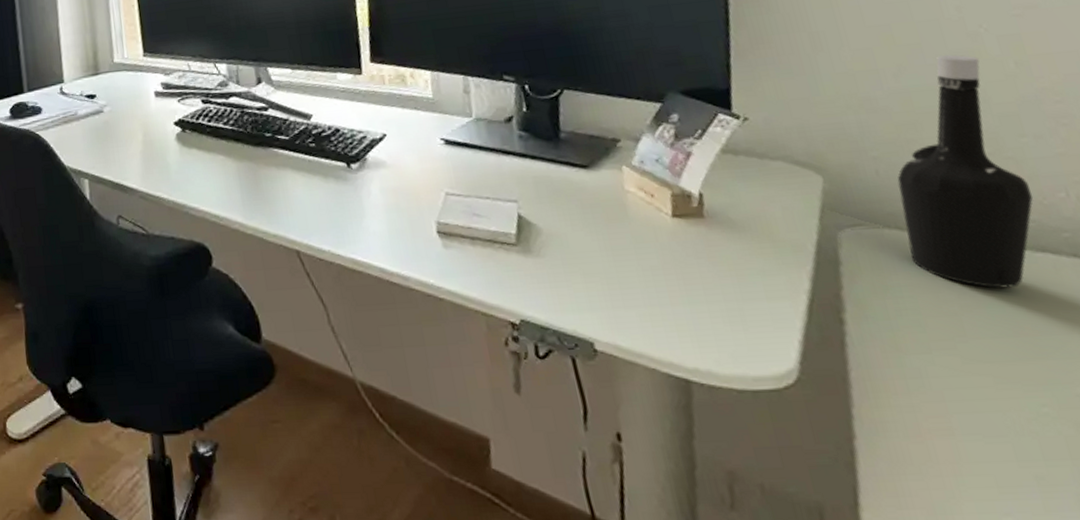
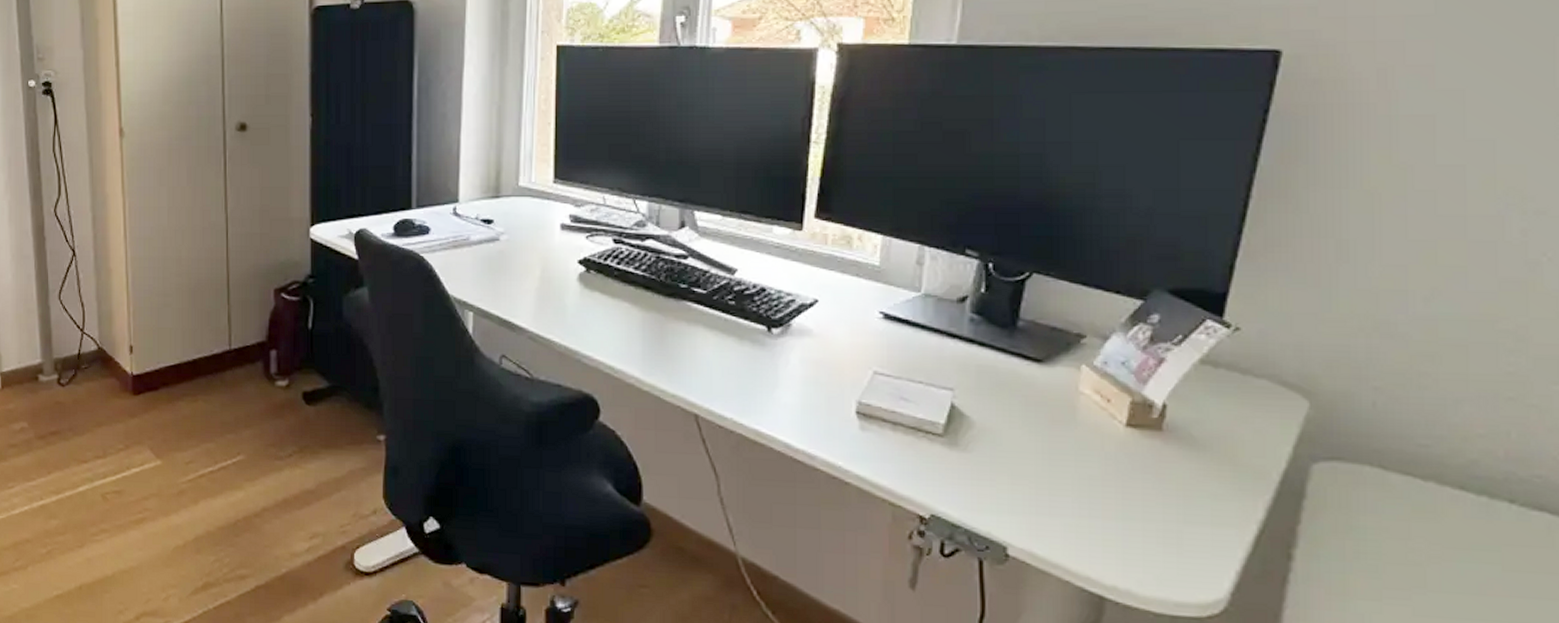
bottle: present [897,54,1033,288] -> none [1387,283,1548,544]

